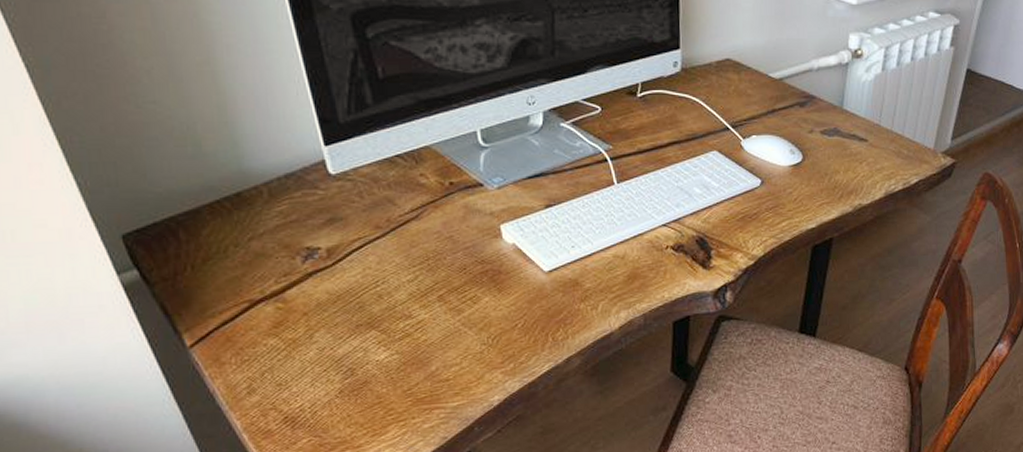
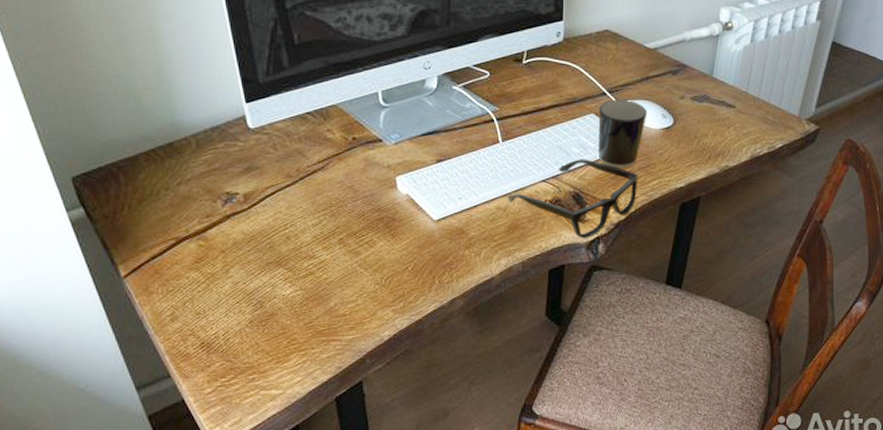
eyeglasses: none [625,200,767,286] -> present [507,159,638,238]
mug: none [721,134,775,210] -> present [598,99,647,169]

